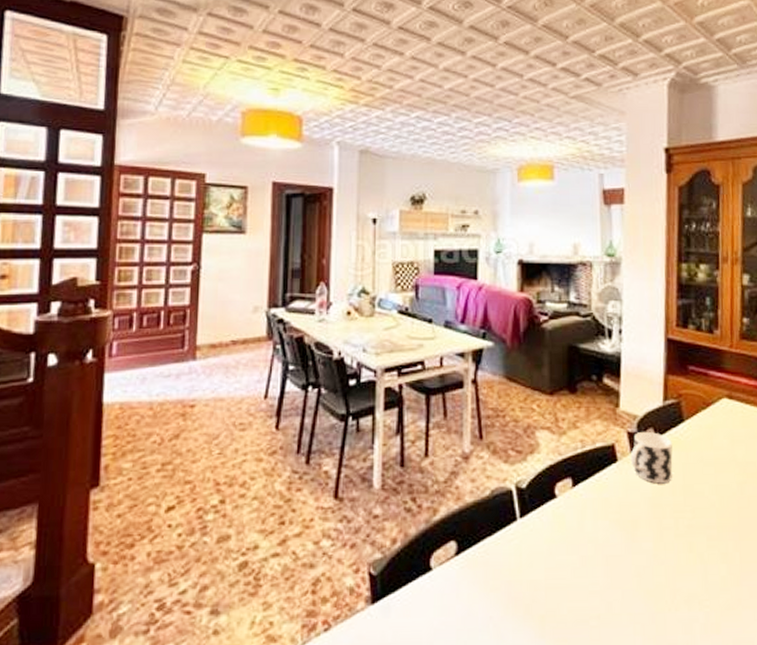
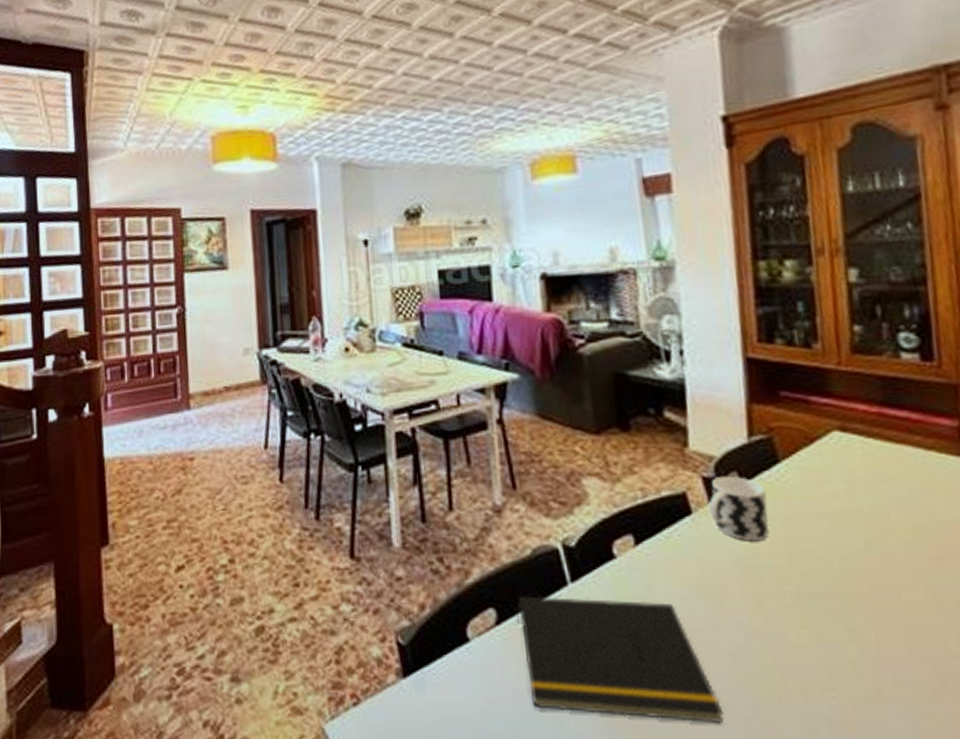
notepad: none [472,529,628,632] -> present [516,595,724,725]

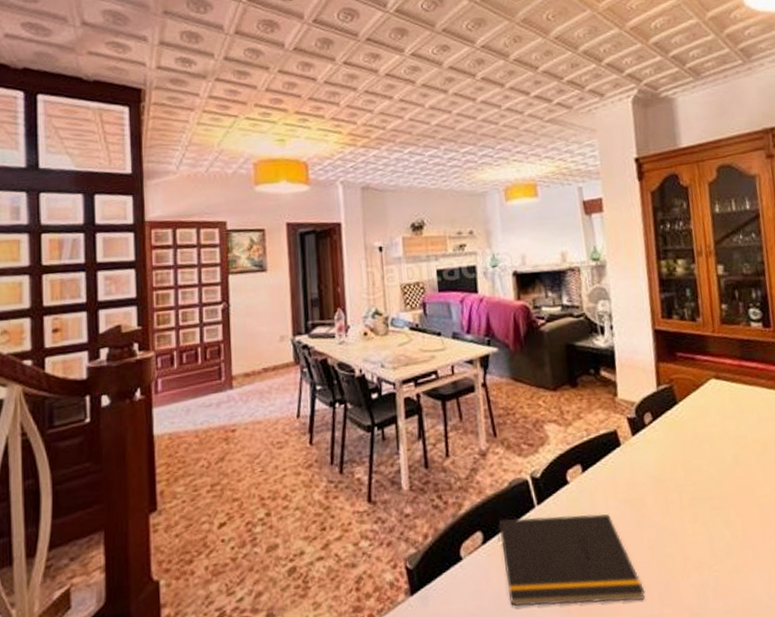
cup: present [708,475,769,541] -> none [632,415,672,463]

